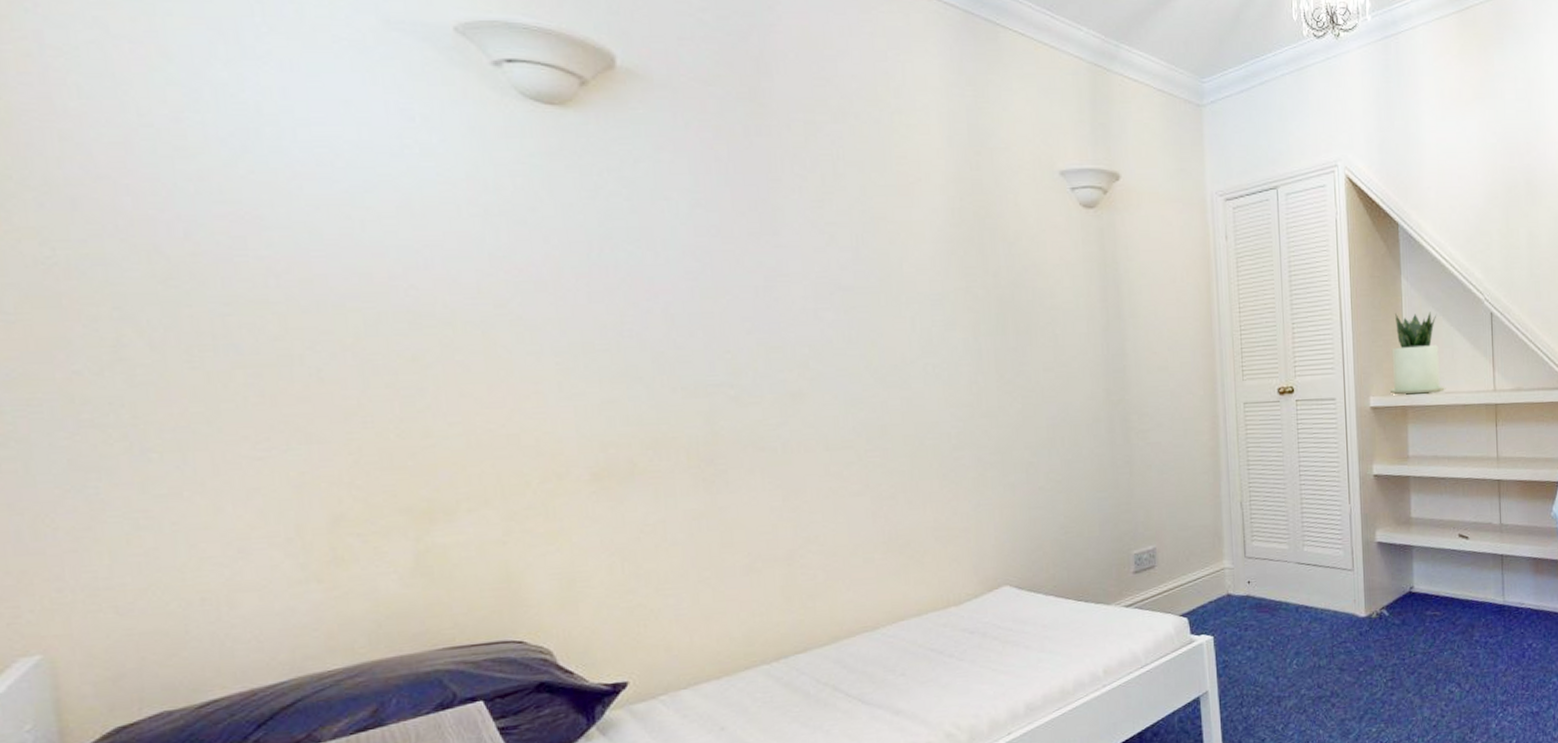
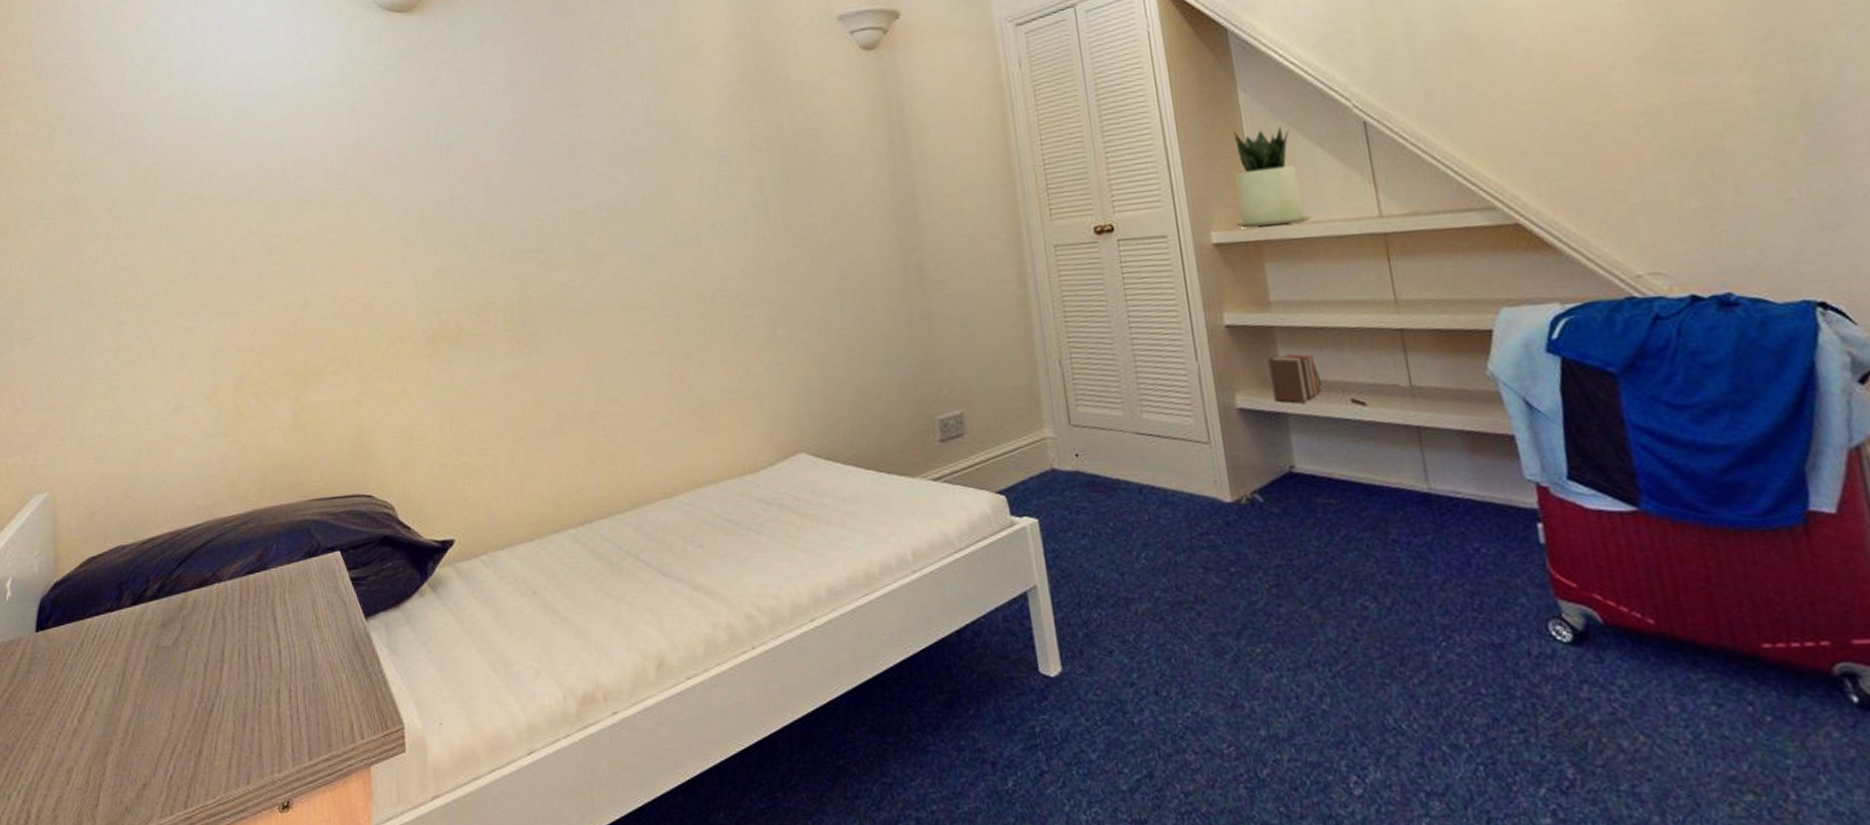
books: none [1402,498,1440,538] -> present [1268,354,1323,404]

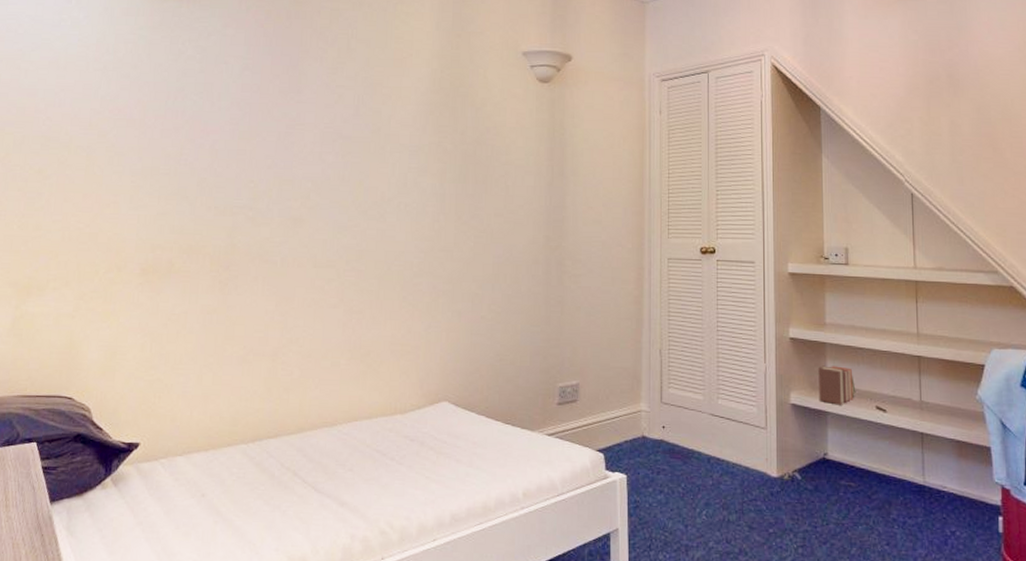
planter: present [1233,126,1311,229] -> none [808,188,864,265]

